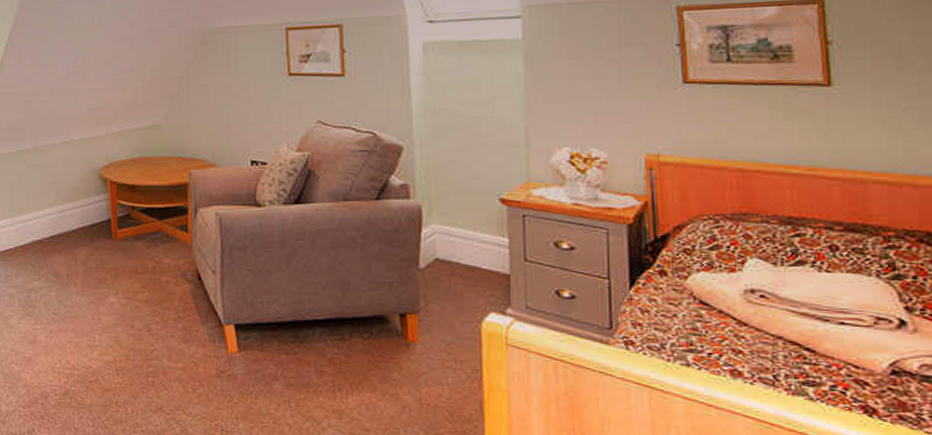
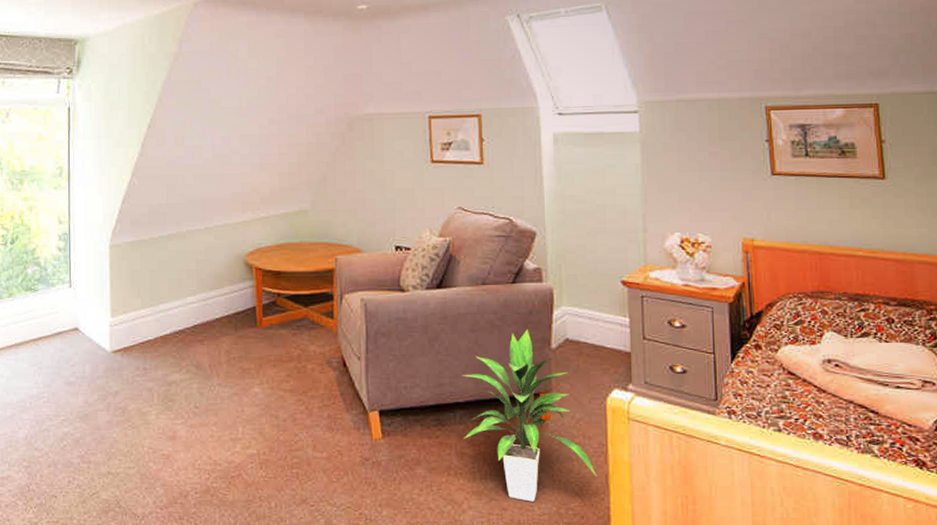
indoor plant: none [322,247,470,425] -> present [462,329,597,502]

